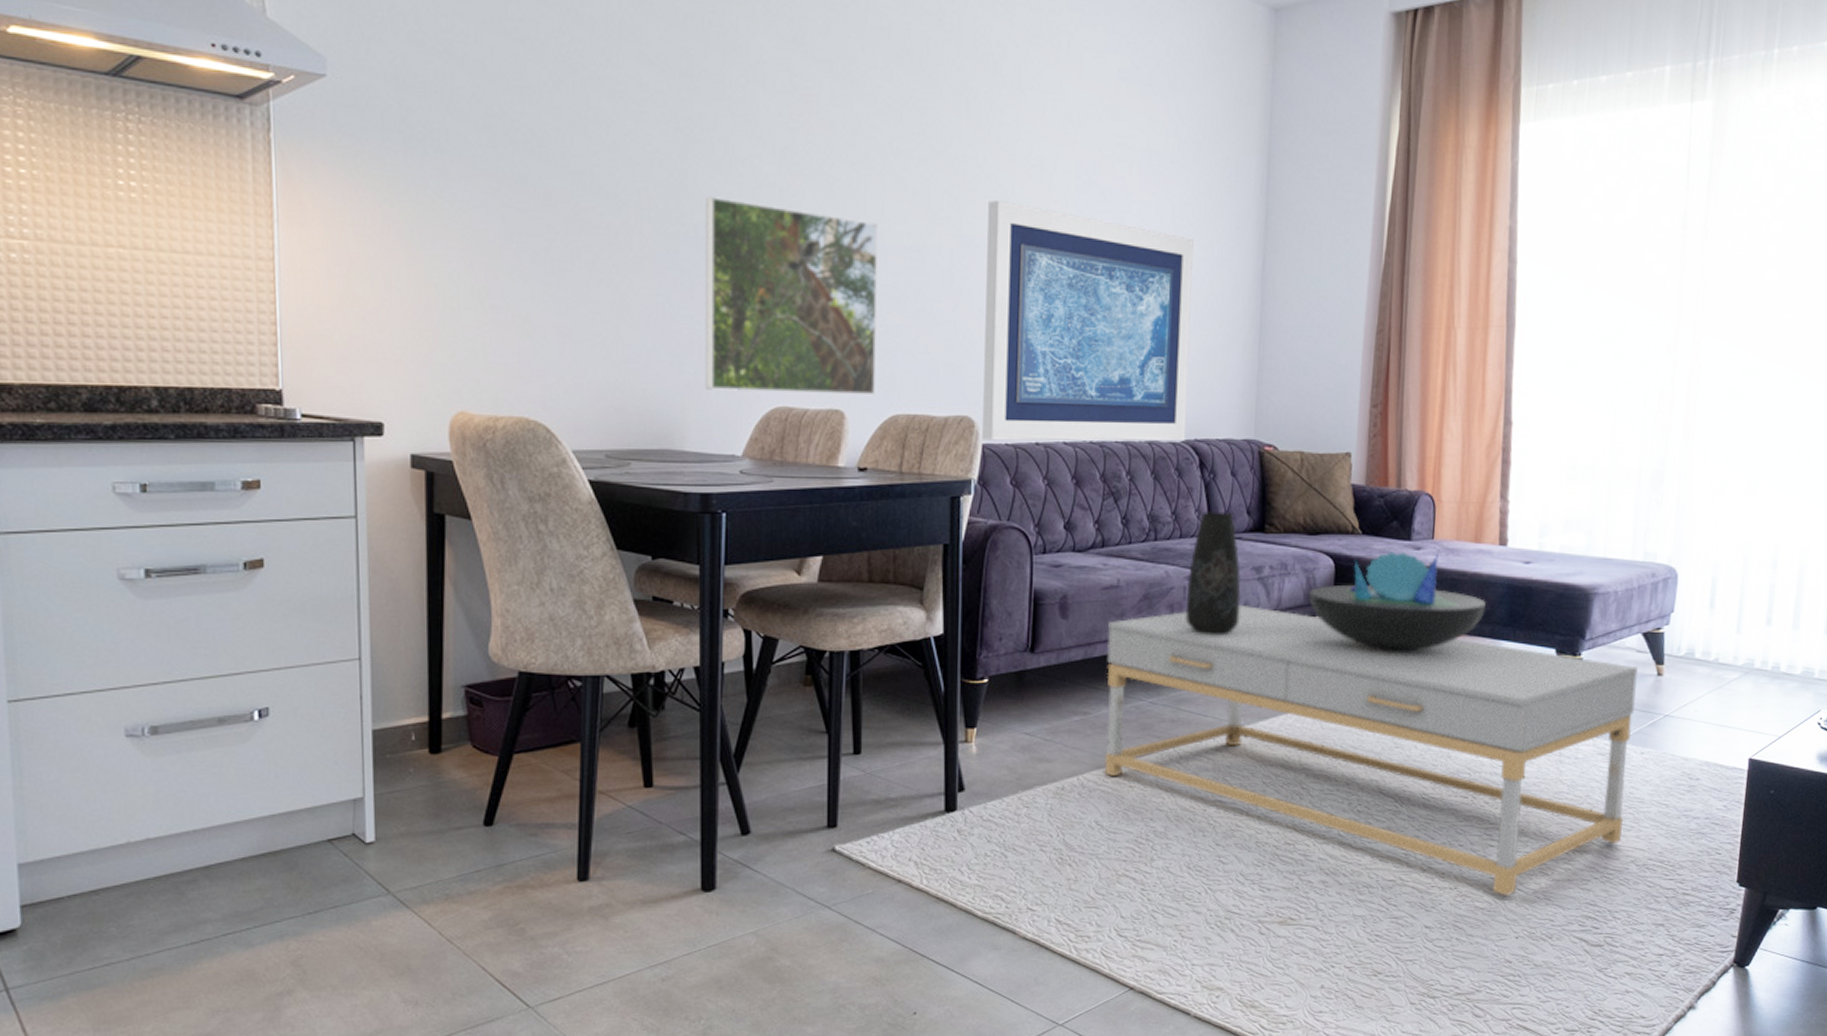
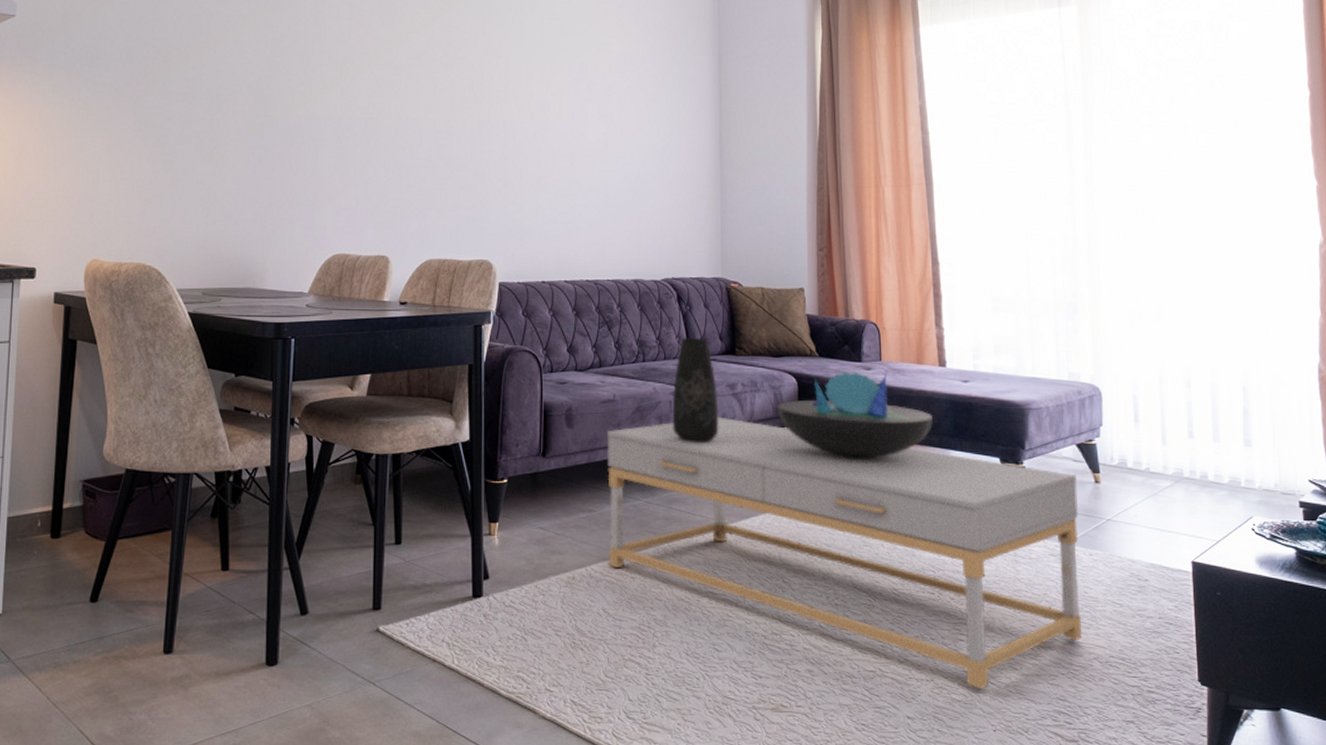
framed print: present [704,197,878,396] -> none [280,95,415,244]
wall art: present [982,199,1193,441] -> none [499,93,665,280]

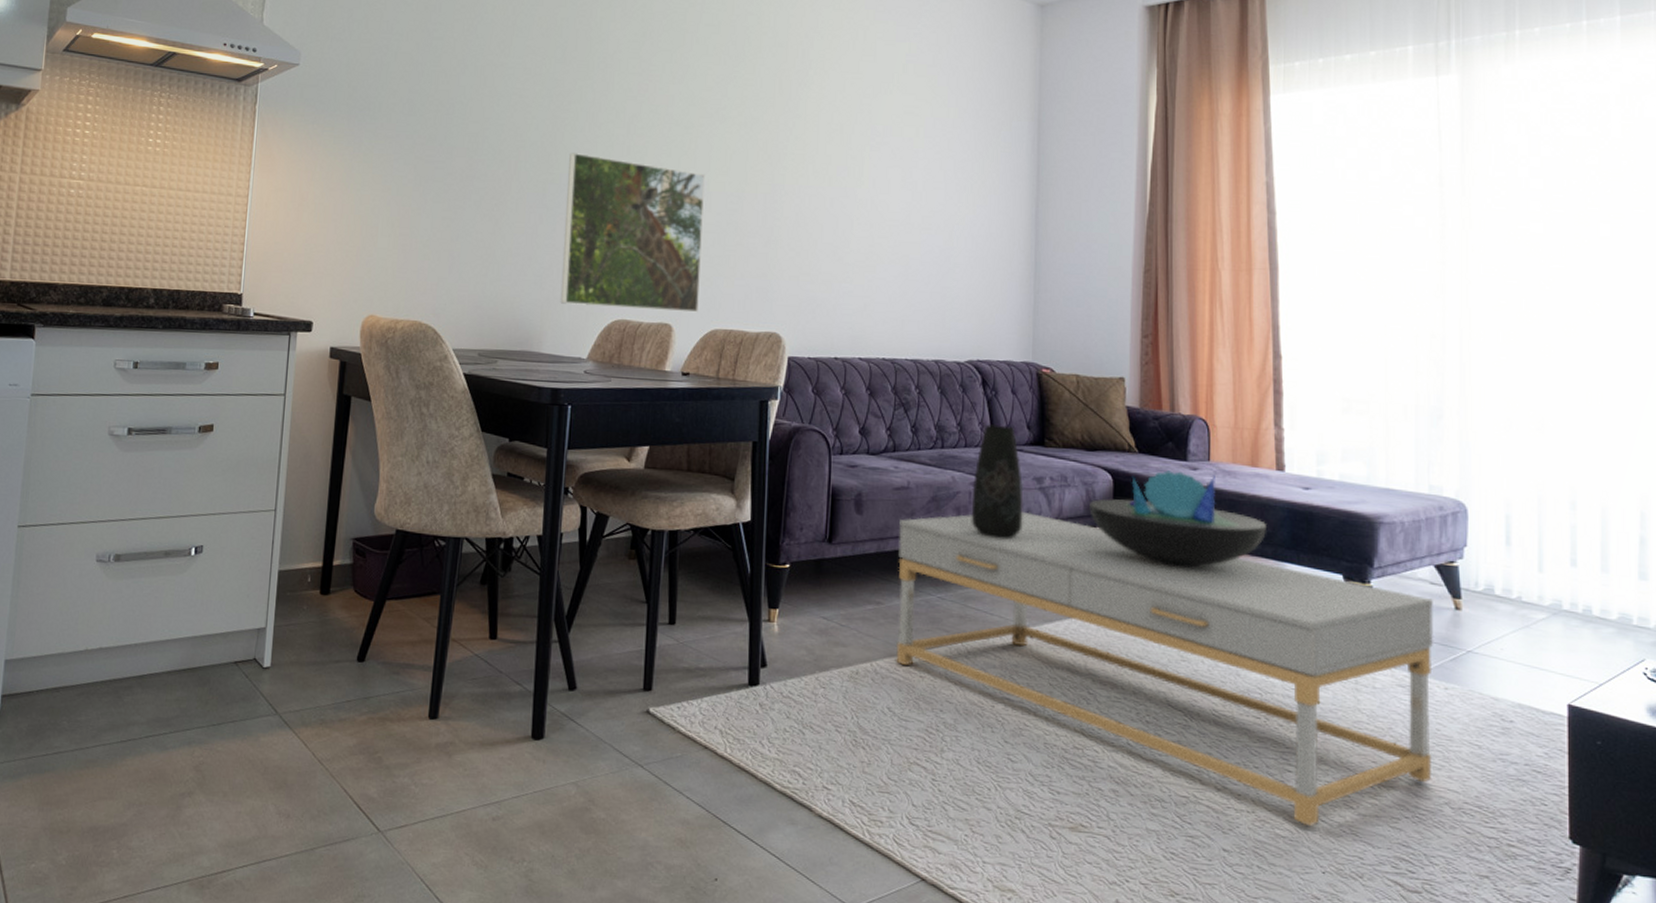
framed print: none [280,95,415,244] -> present [560,153,705,313]

